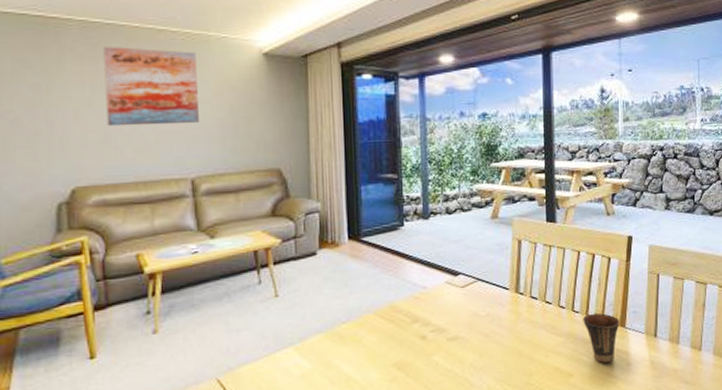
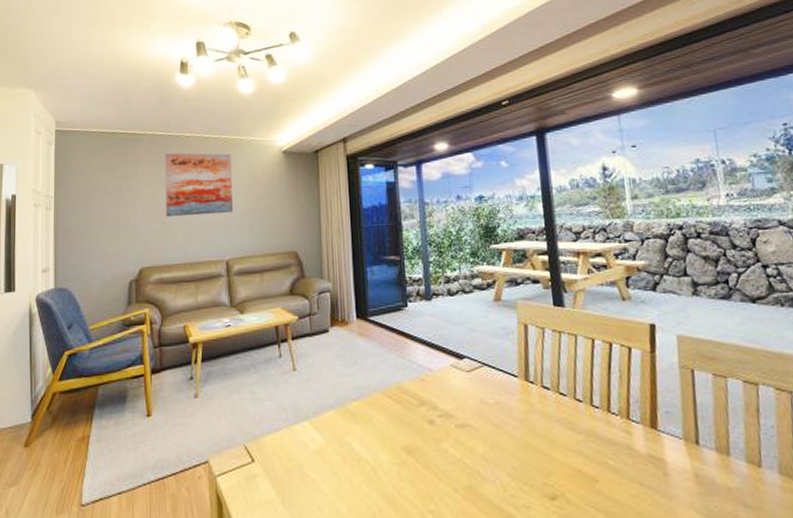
cup: present [583,313,620,363] -> none [604,411,651,469]

